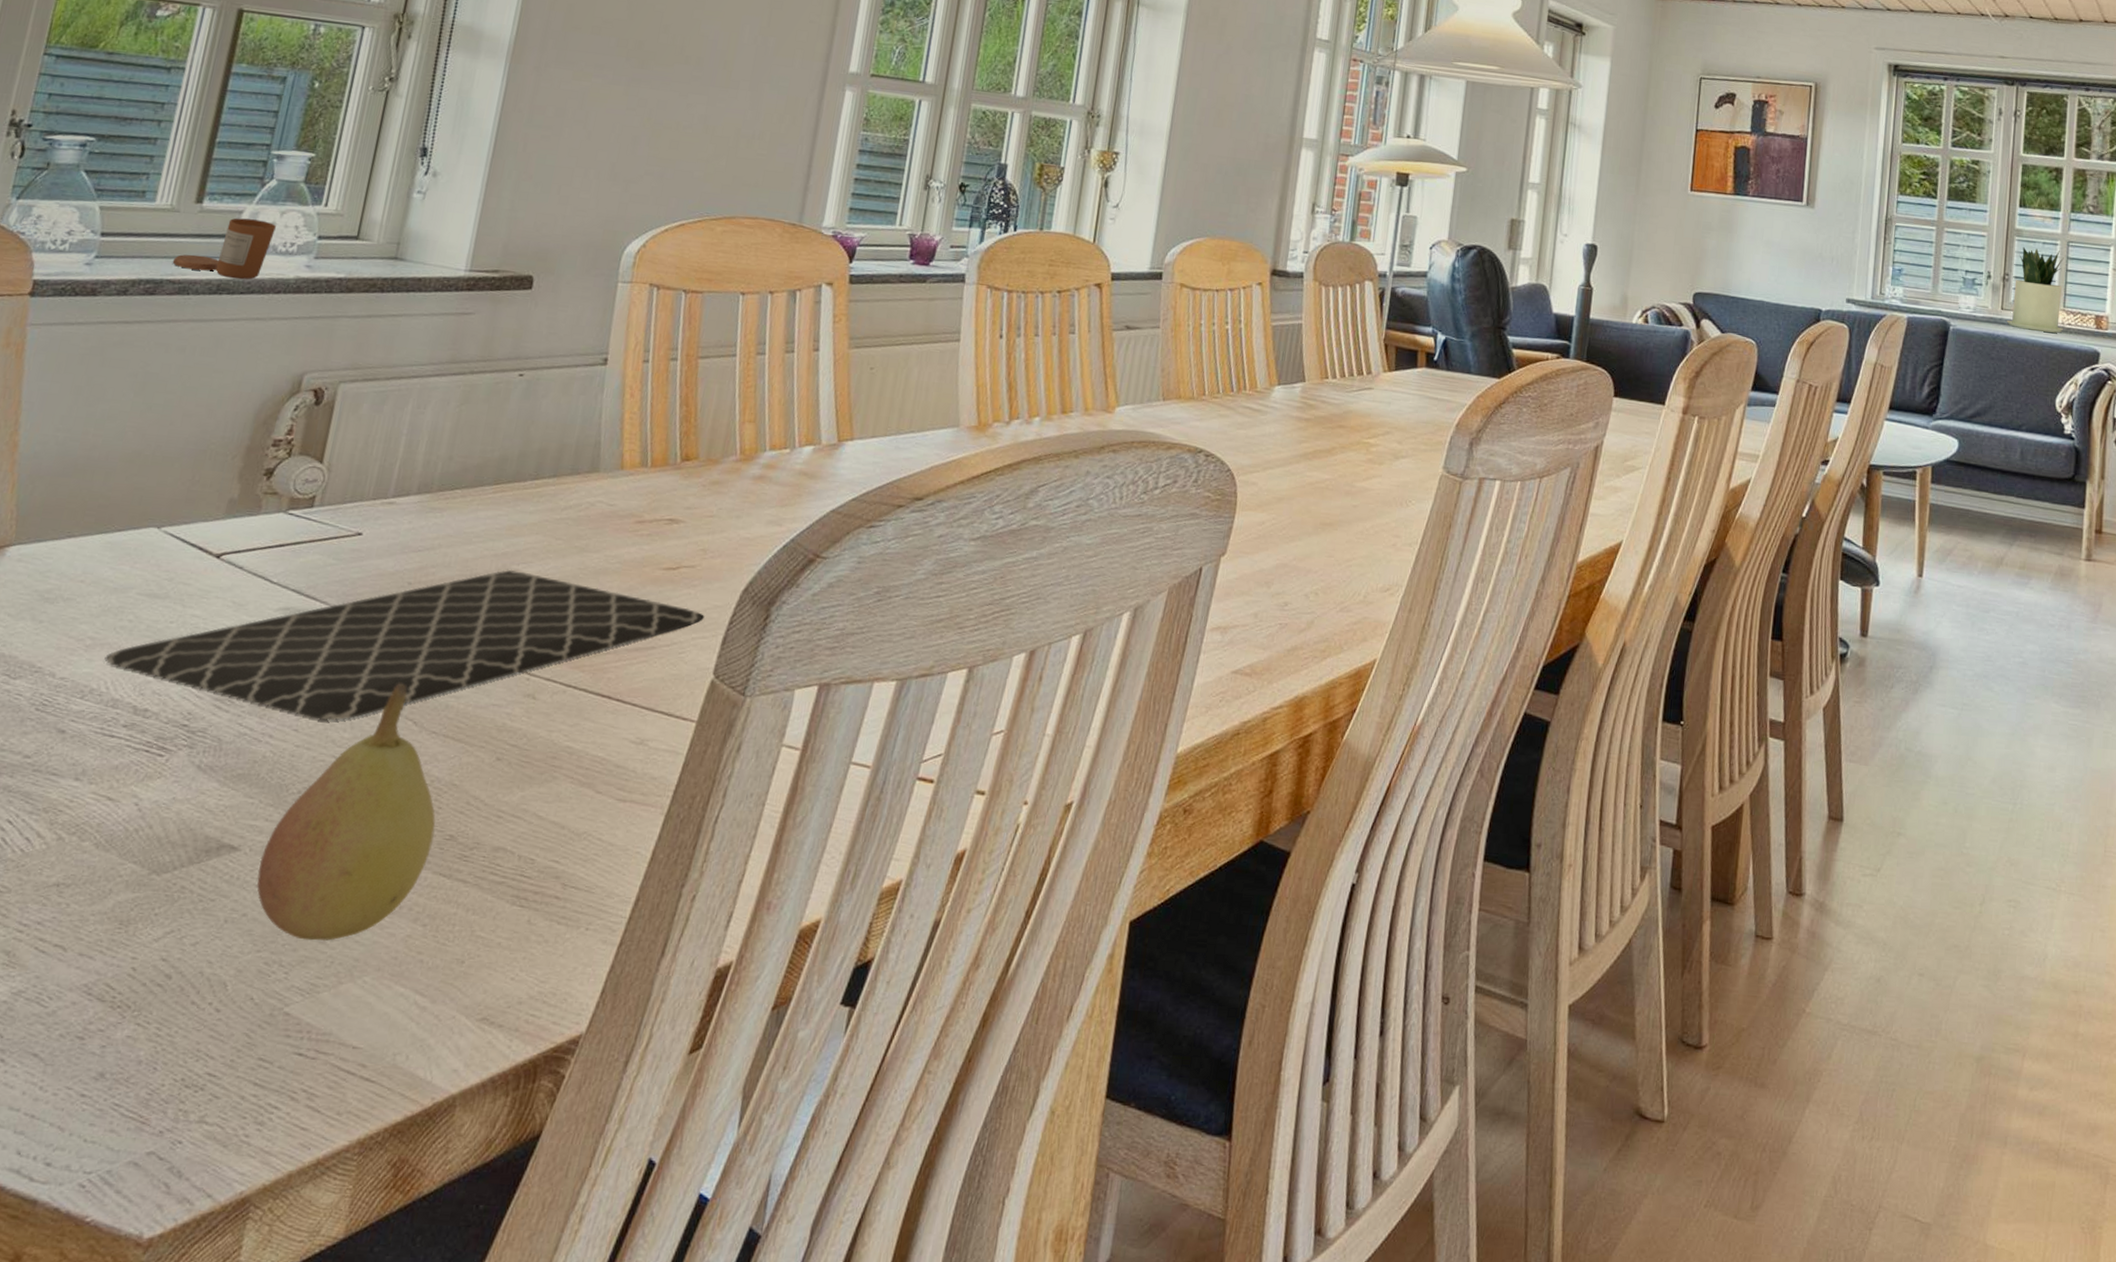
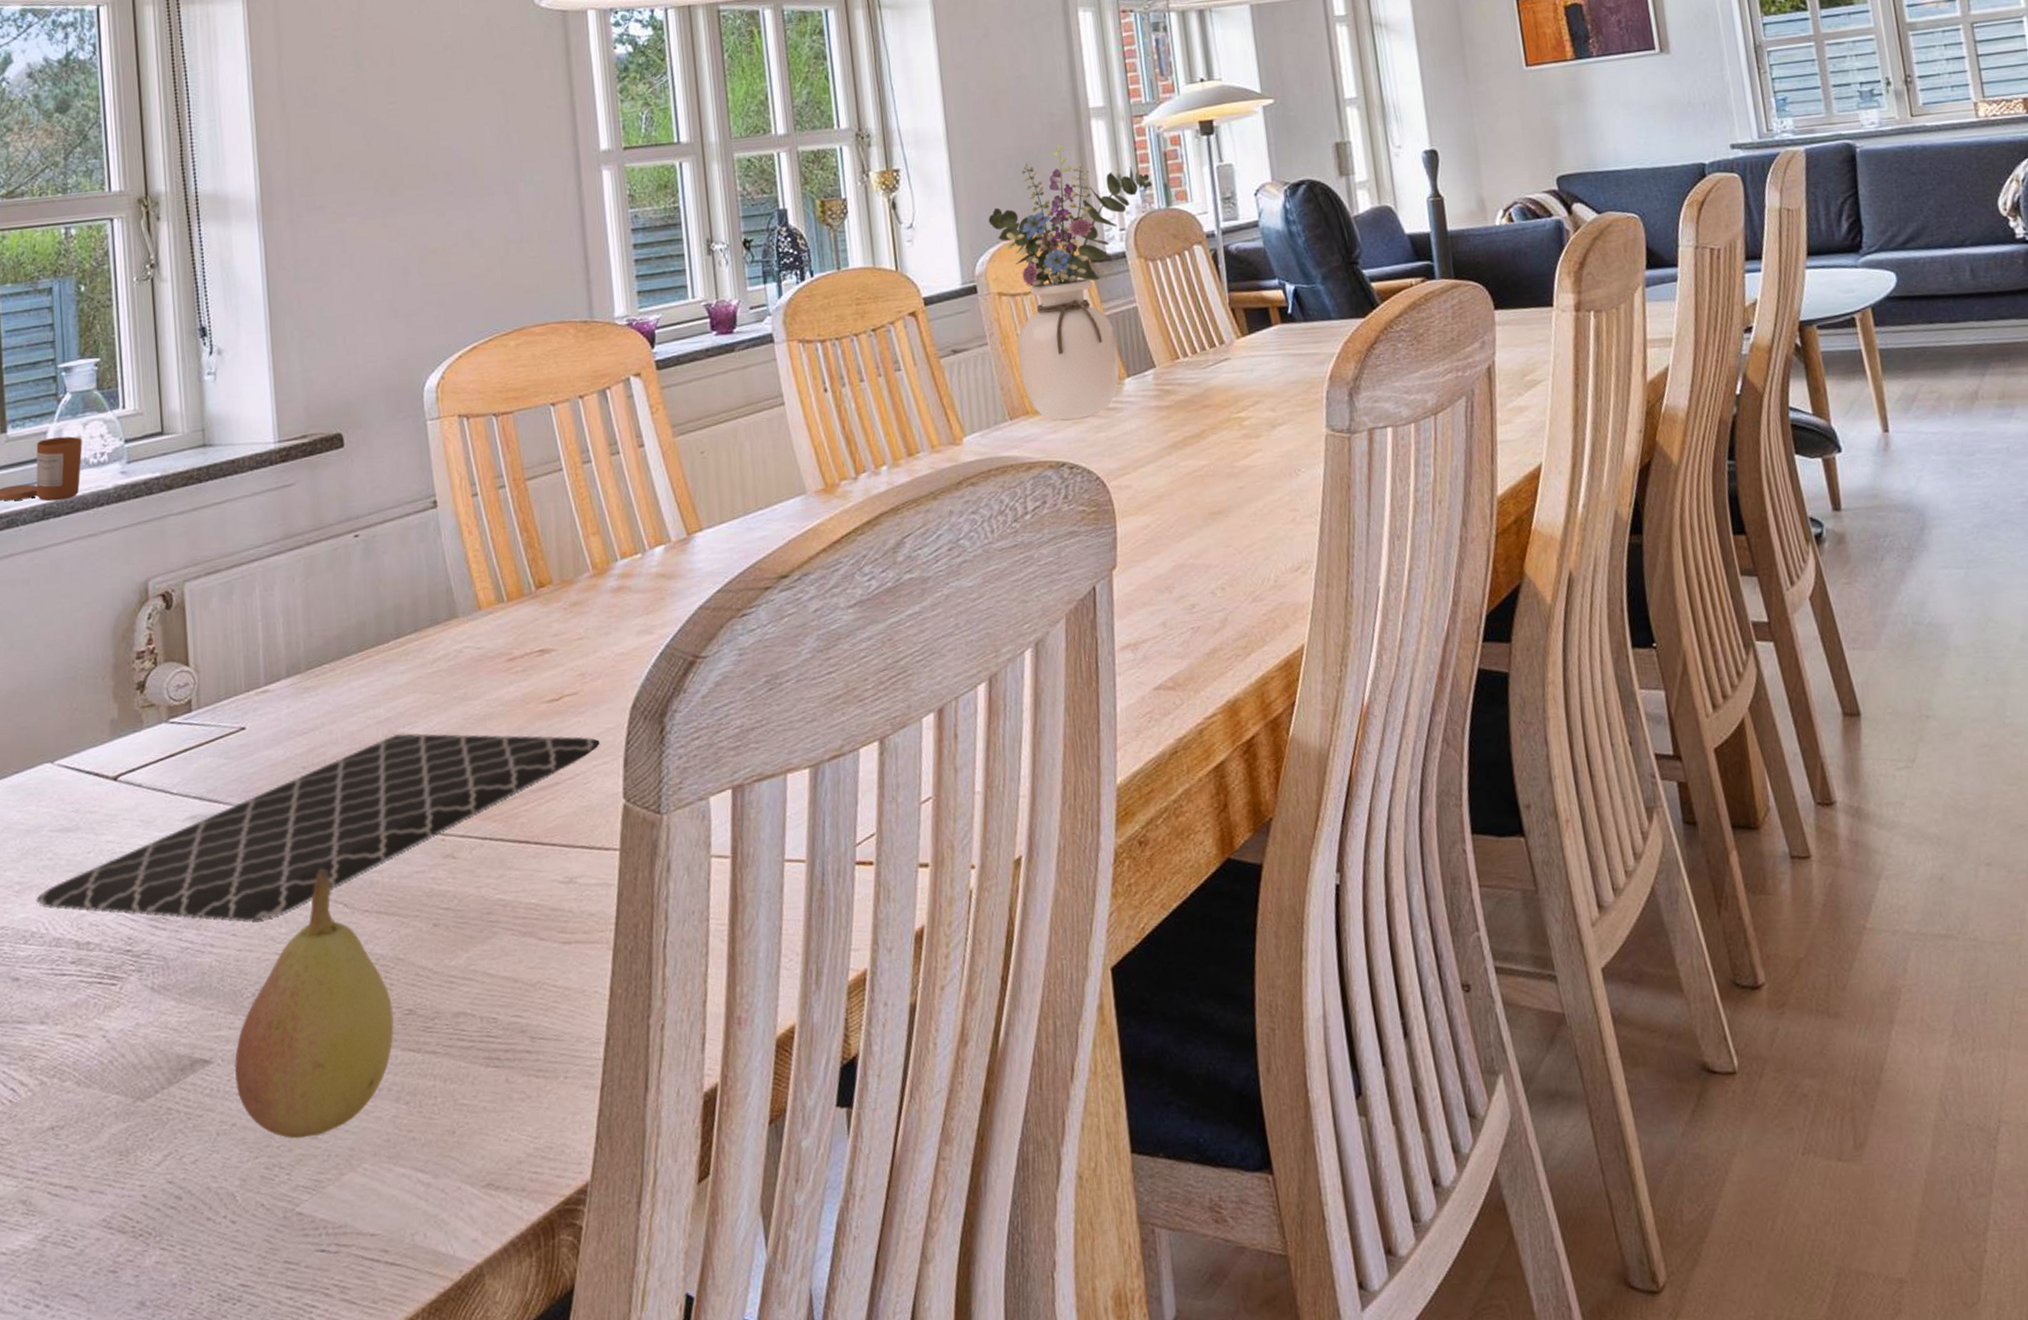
bouquet: none [1182,162,1342,414] -> present [988,143,1152,421]
planter: present [2006,247,2064,334] -> none [1917,35,1988,134]

